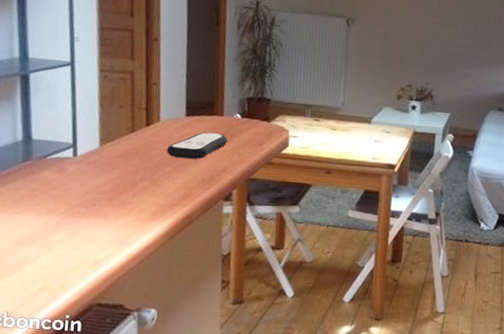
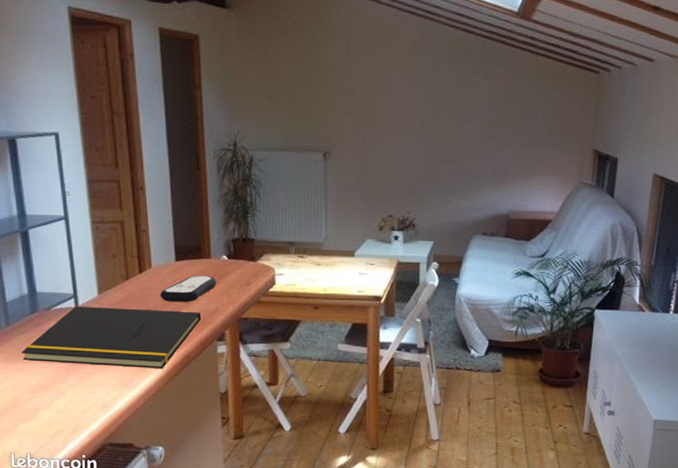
notepad: none [8,156,209,227] -> present [21,306,202,369]

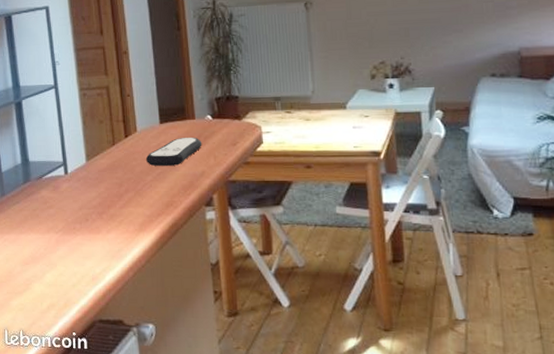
notepad: present [21,306,202,369] -> none [15,173,189,238]

